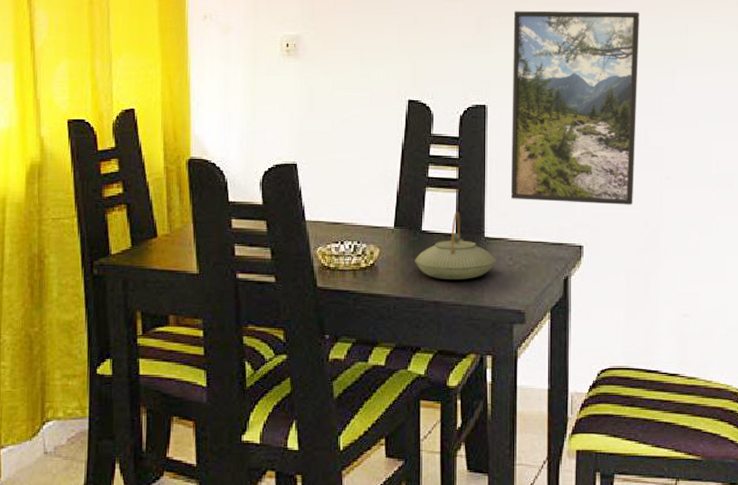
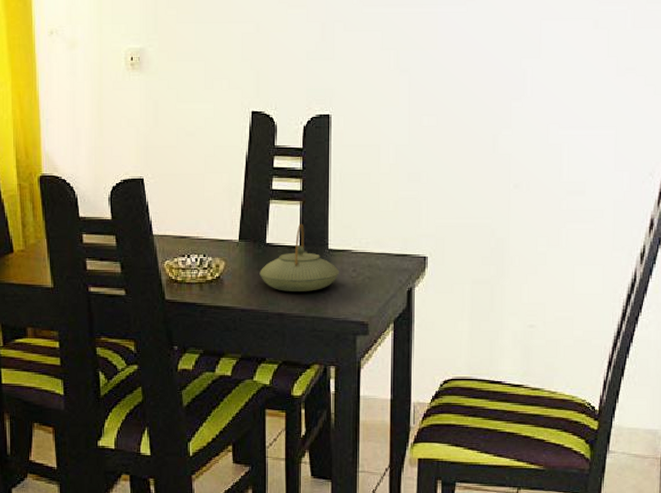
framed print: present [510,10,639,205] -> none [354,11,490,215]

